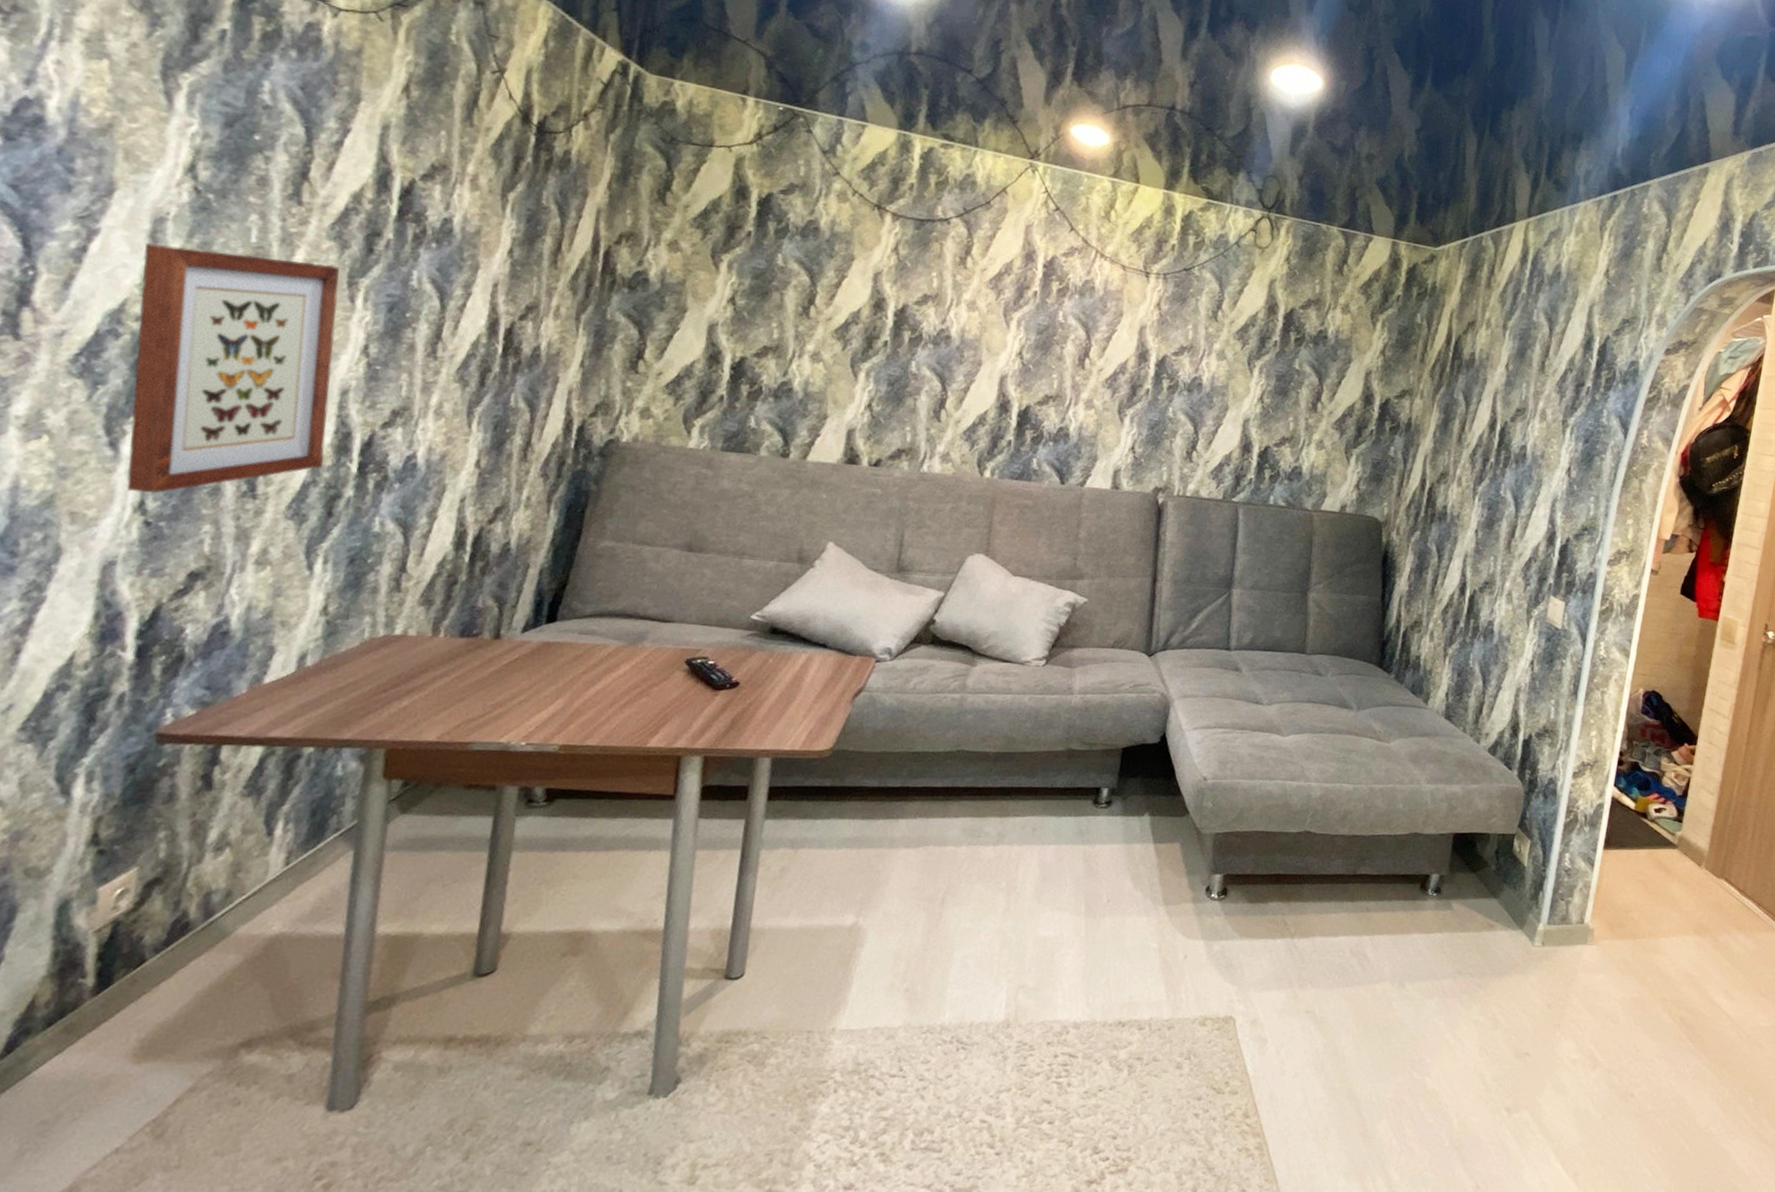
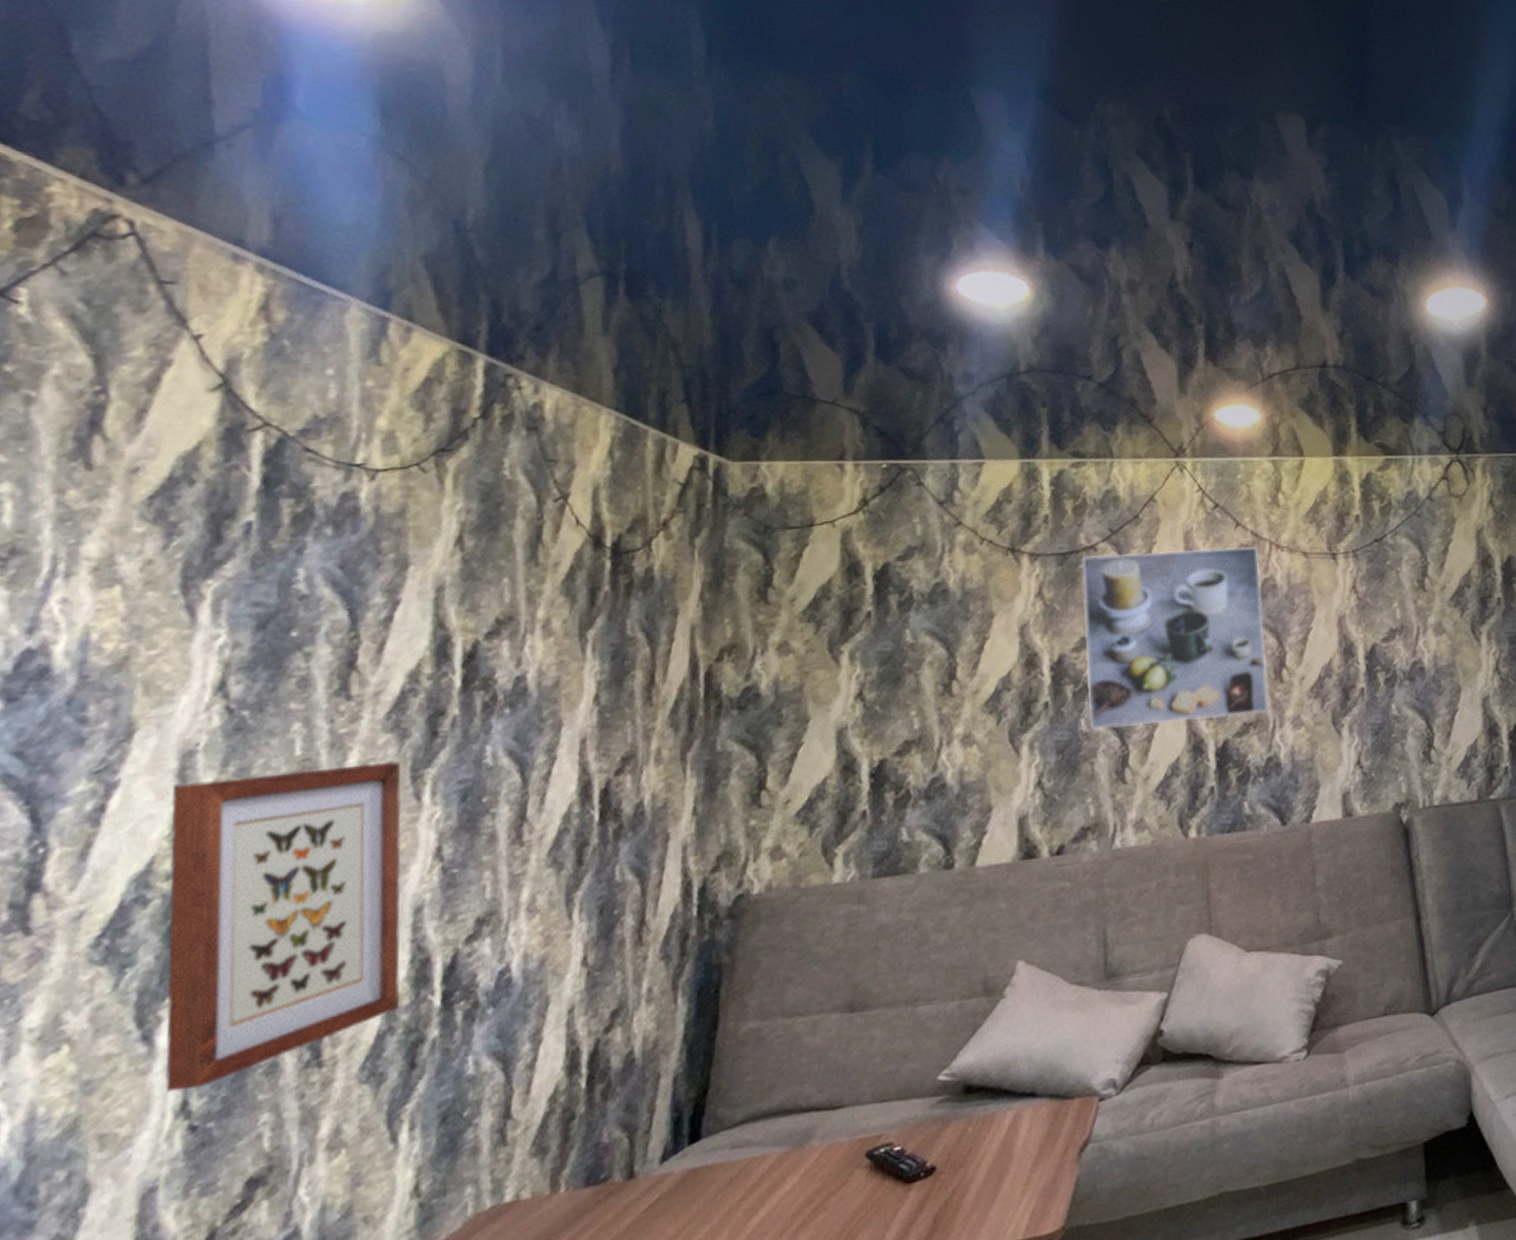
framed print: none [918,226,1086,391] -> present [1081,546,1269,729]

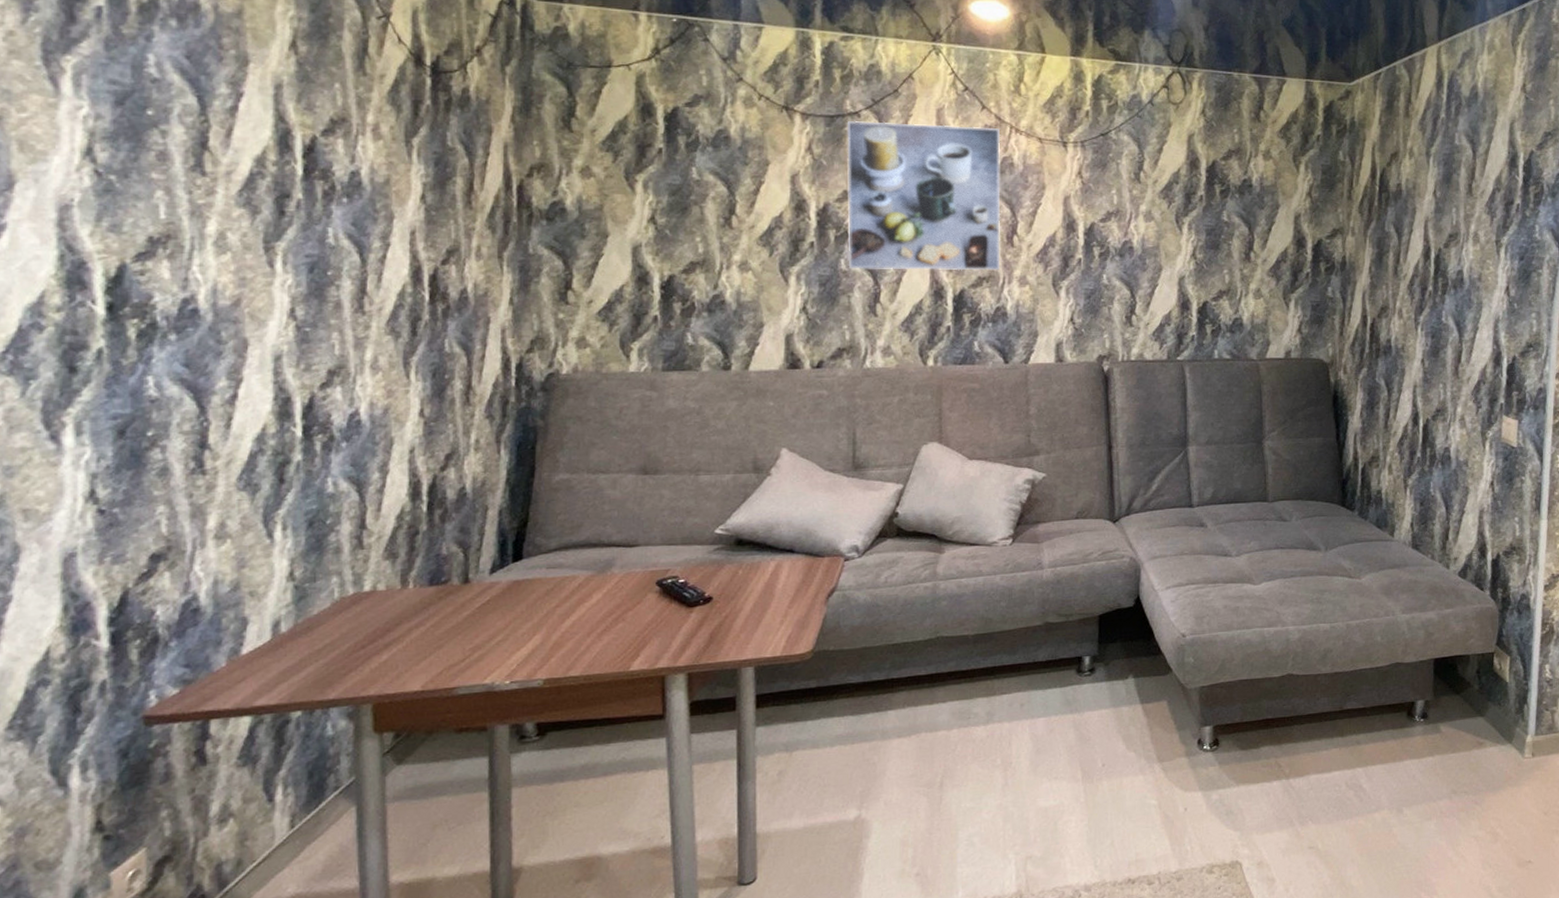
wall art: present [165,761,402,1093] -> none [54,231,266,482]

